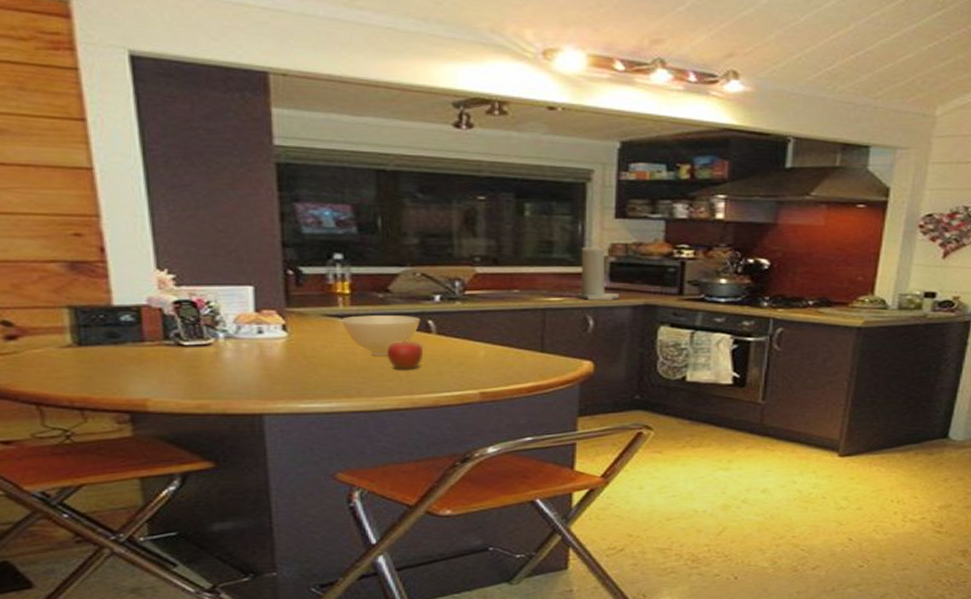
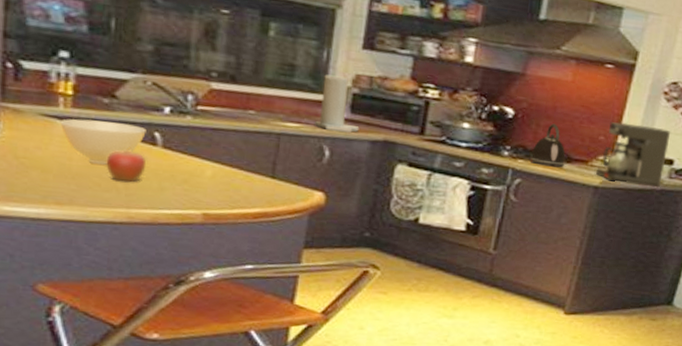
kettle: none [790,269,825,313] -> present [530,123,566,168]
coffee maker: none [858,260,931,322] -> present [596,121,671,188]

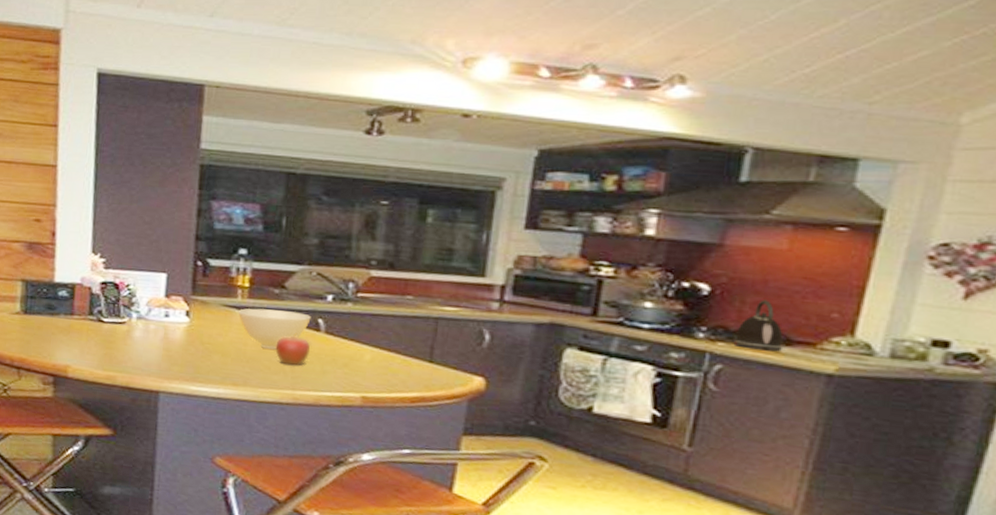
paper towel: present [314,74,359,133] -> none [473,257,522,315]
coffee maker: present [596,121,671,188] -> none [829,294,943,377]

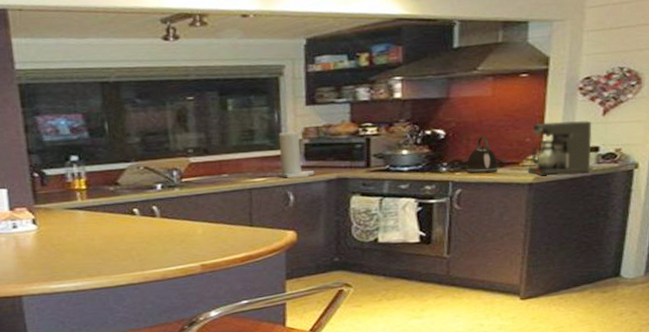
bowl: present [238,308,311,350] -> none [80,203,146,240]
fruit: present [275,333,310,366] -> none [120,222,150,251]
paper towel: none [473,257,522,315] -> present [277,131,315,178]
coffee maker: none [829,294,943,377] -> present [528,120,592,177]

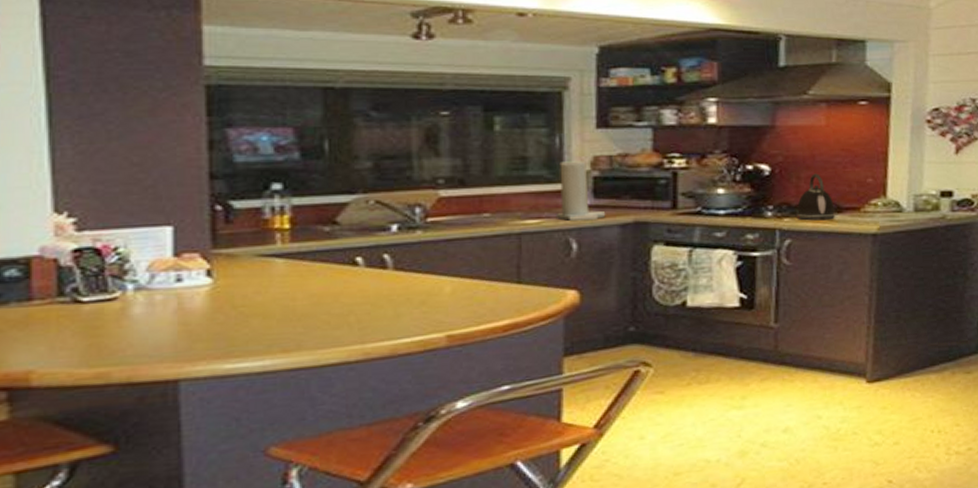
coffee maker: present [528,120,592,177] -> none [871,158,945,227]

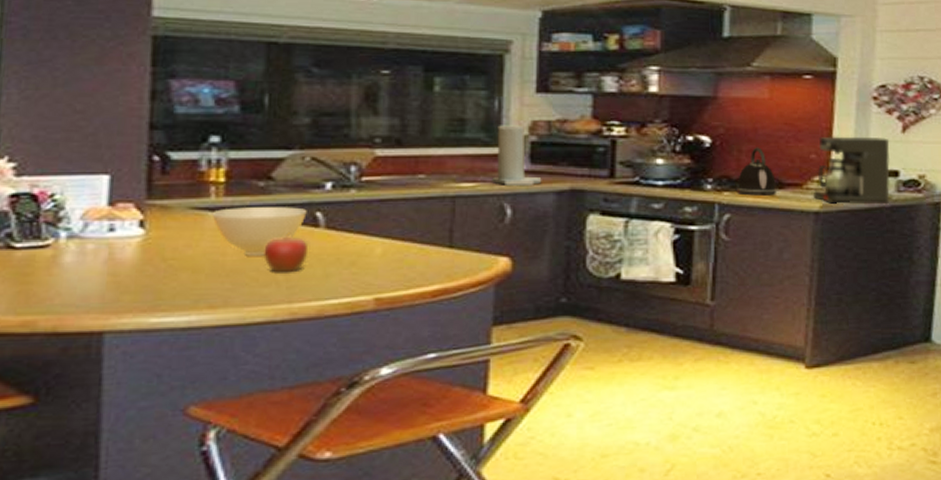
bowl: none [279,250,374,300] -> present [211,207,307,256]
fruit: none [333,275,377,316] -> present [263,233,307,273]
coffee maker: none [871,158,945,227] -> present [814,136,891,205]

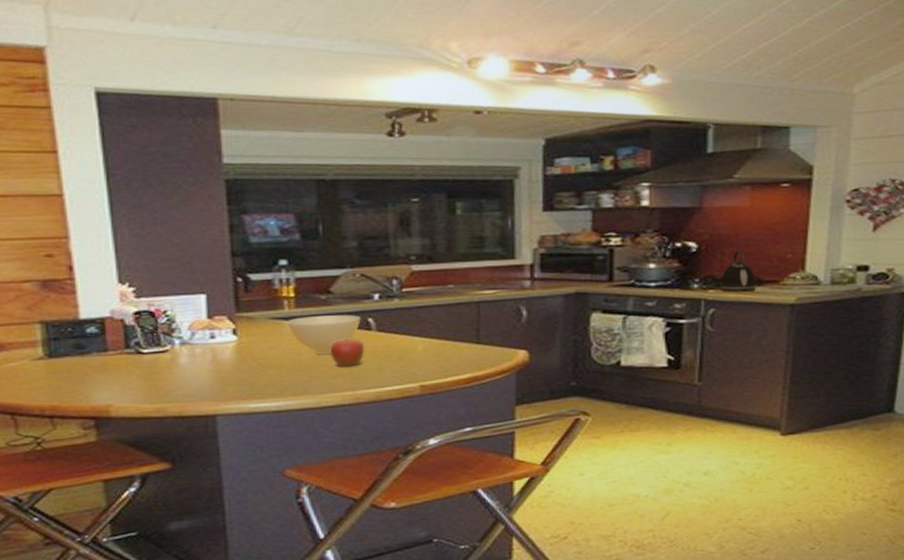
paper towel: present [491,125,542,185] -> none [508,240,551,291]
coffee maker: present [814,136,891,205] -> none [790,235,861,298]

